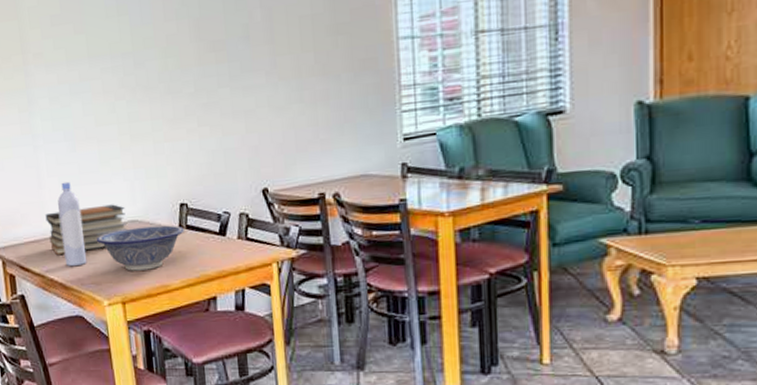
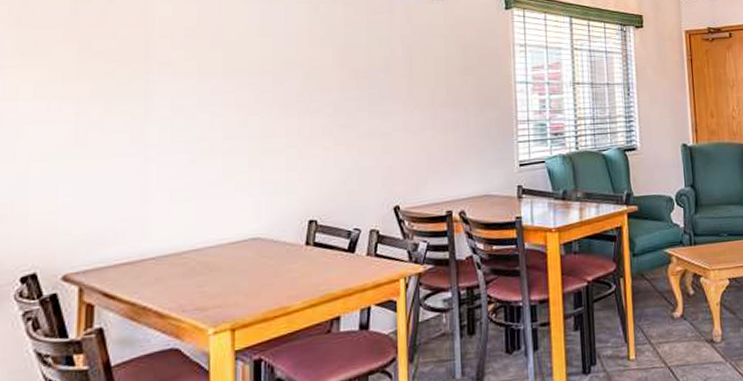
book stack: present [45,204,127,255] -> none [147,221,247,278]
bottle: present [57,181,87,267] -> none [164,196,194,292]
decorative bowl: present [96,225,184,271] -> none [207,242,311,293]

